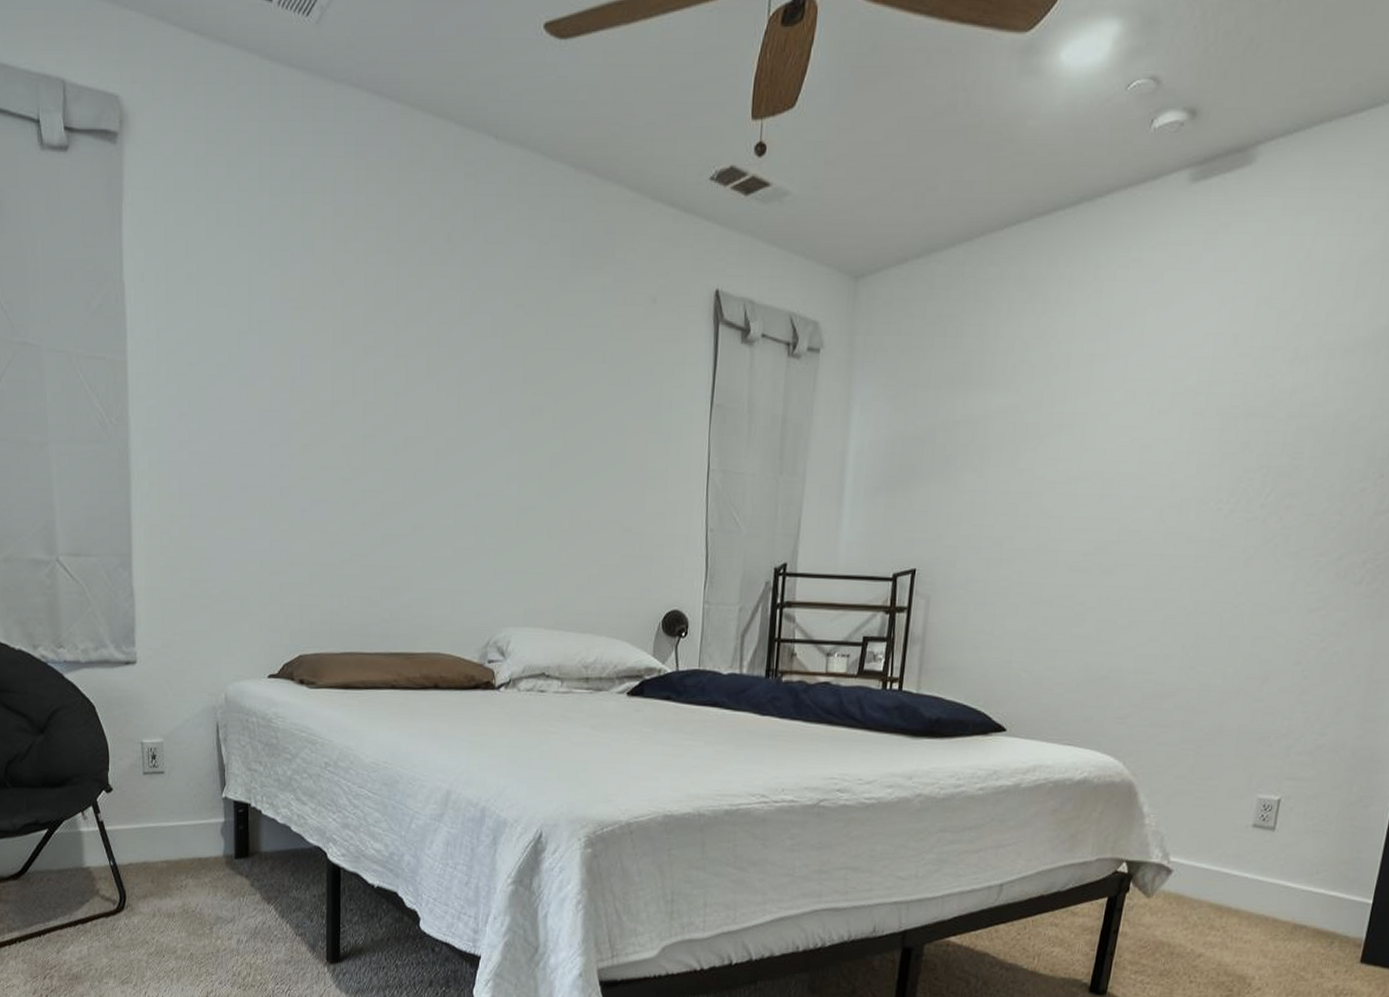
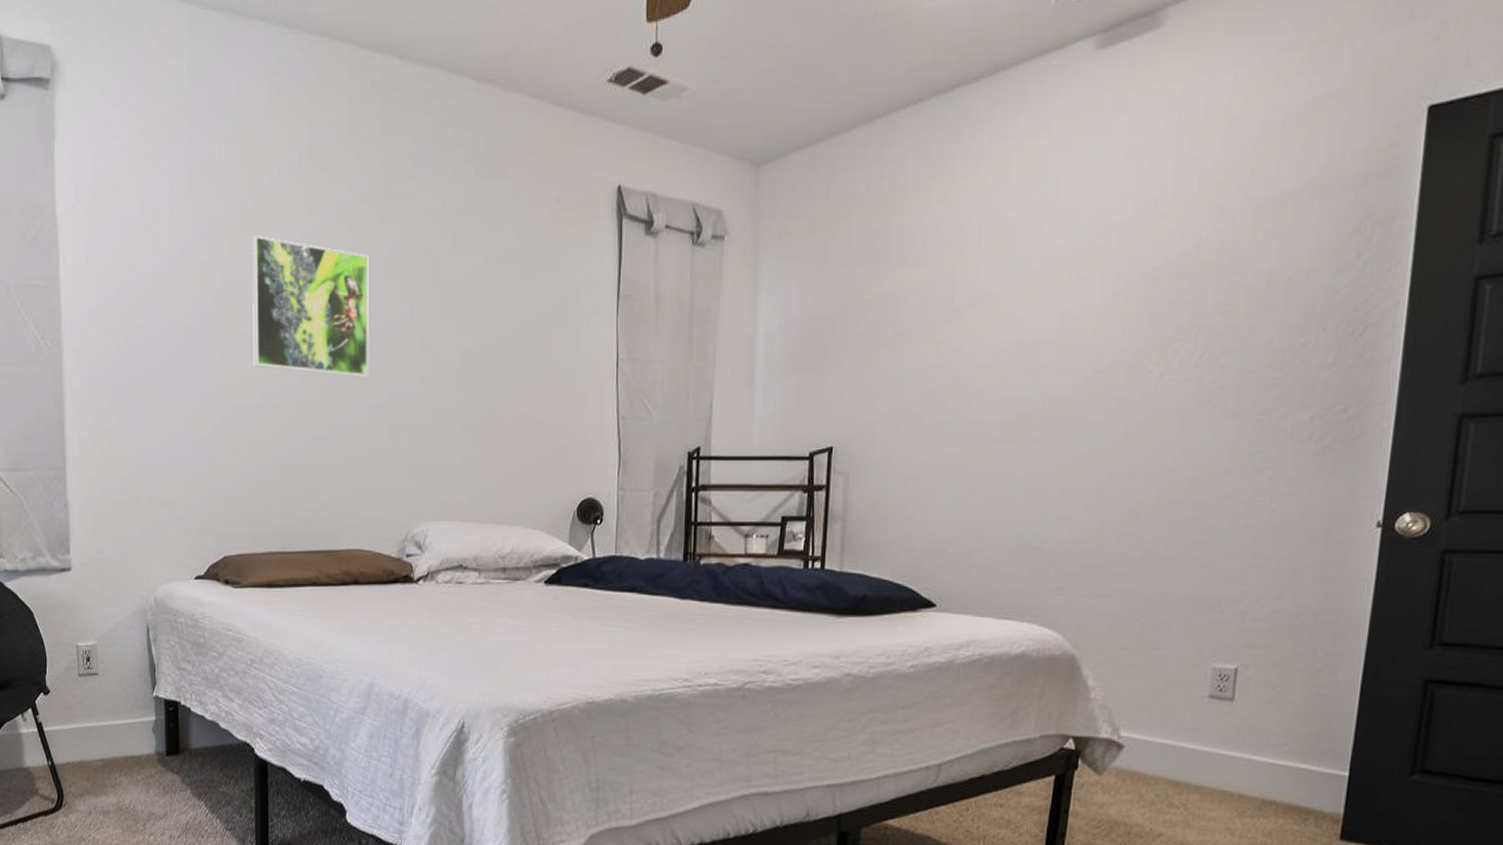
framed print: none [334,319,458,475] -> present [252,236,369,377]

